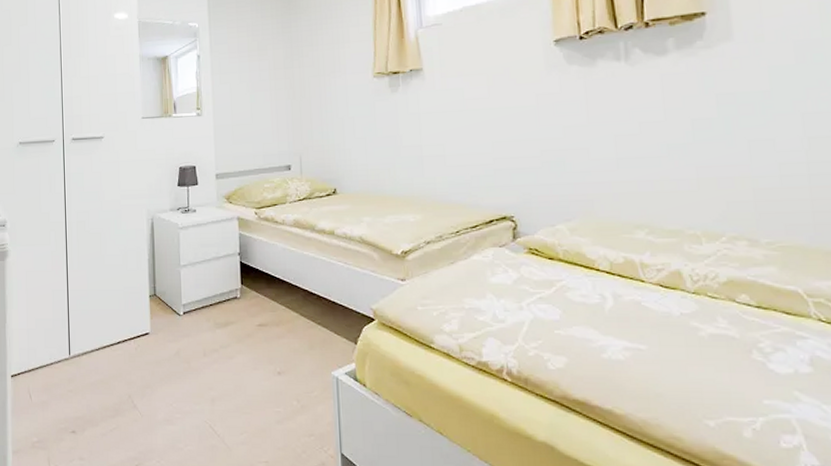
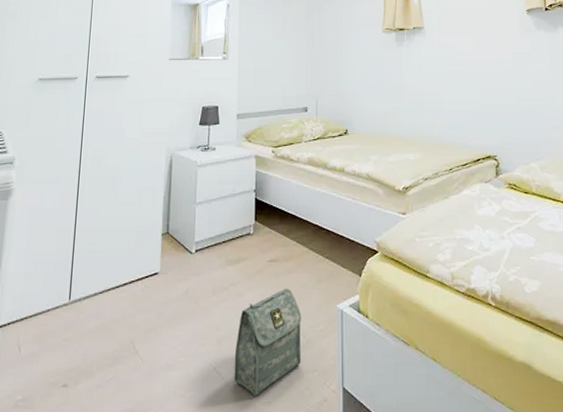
bag: none [228,352,296,455] -> present [234,288,302,397]

